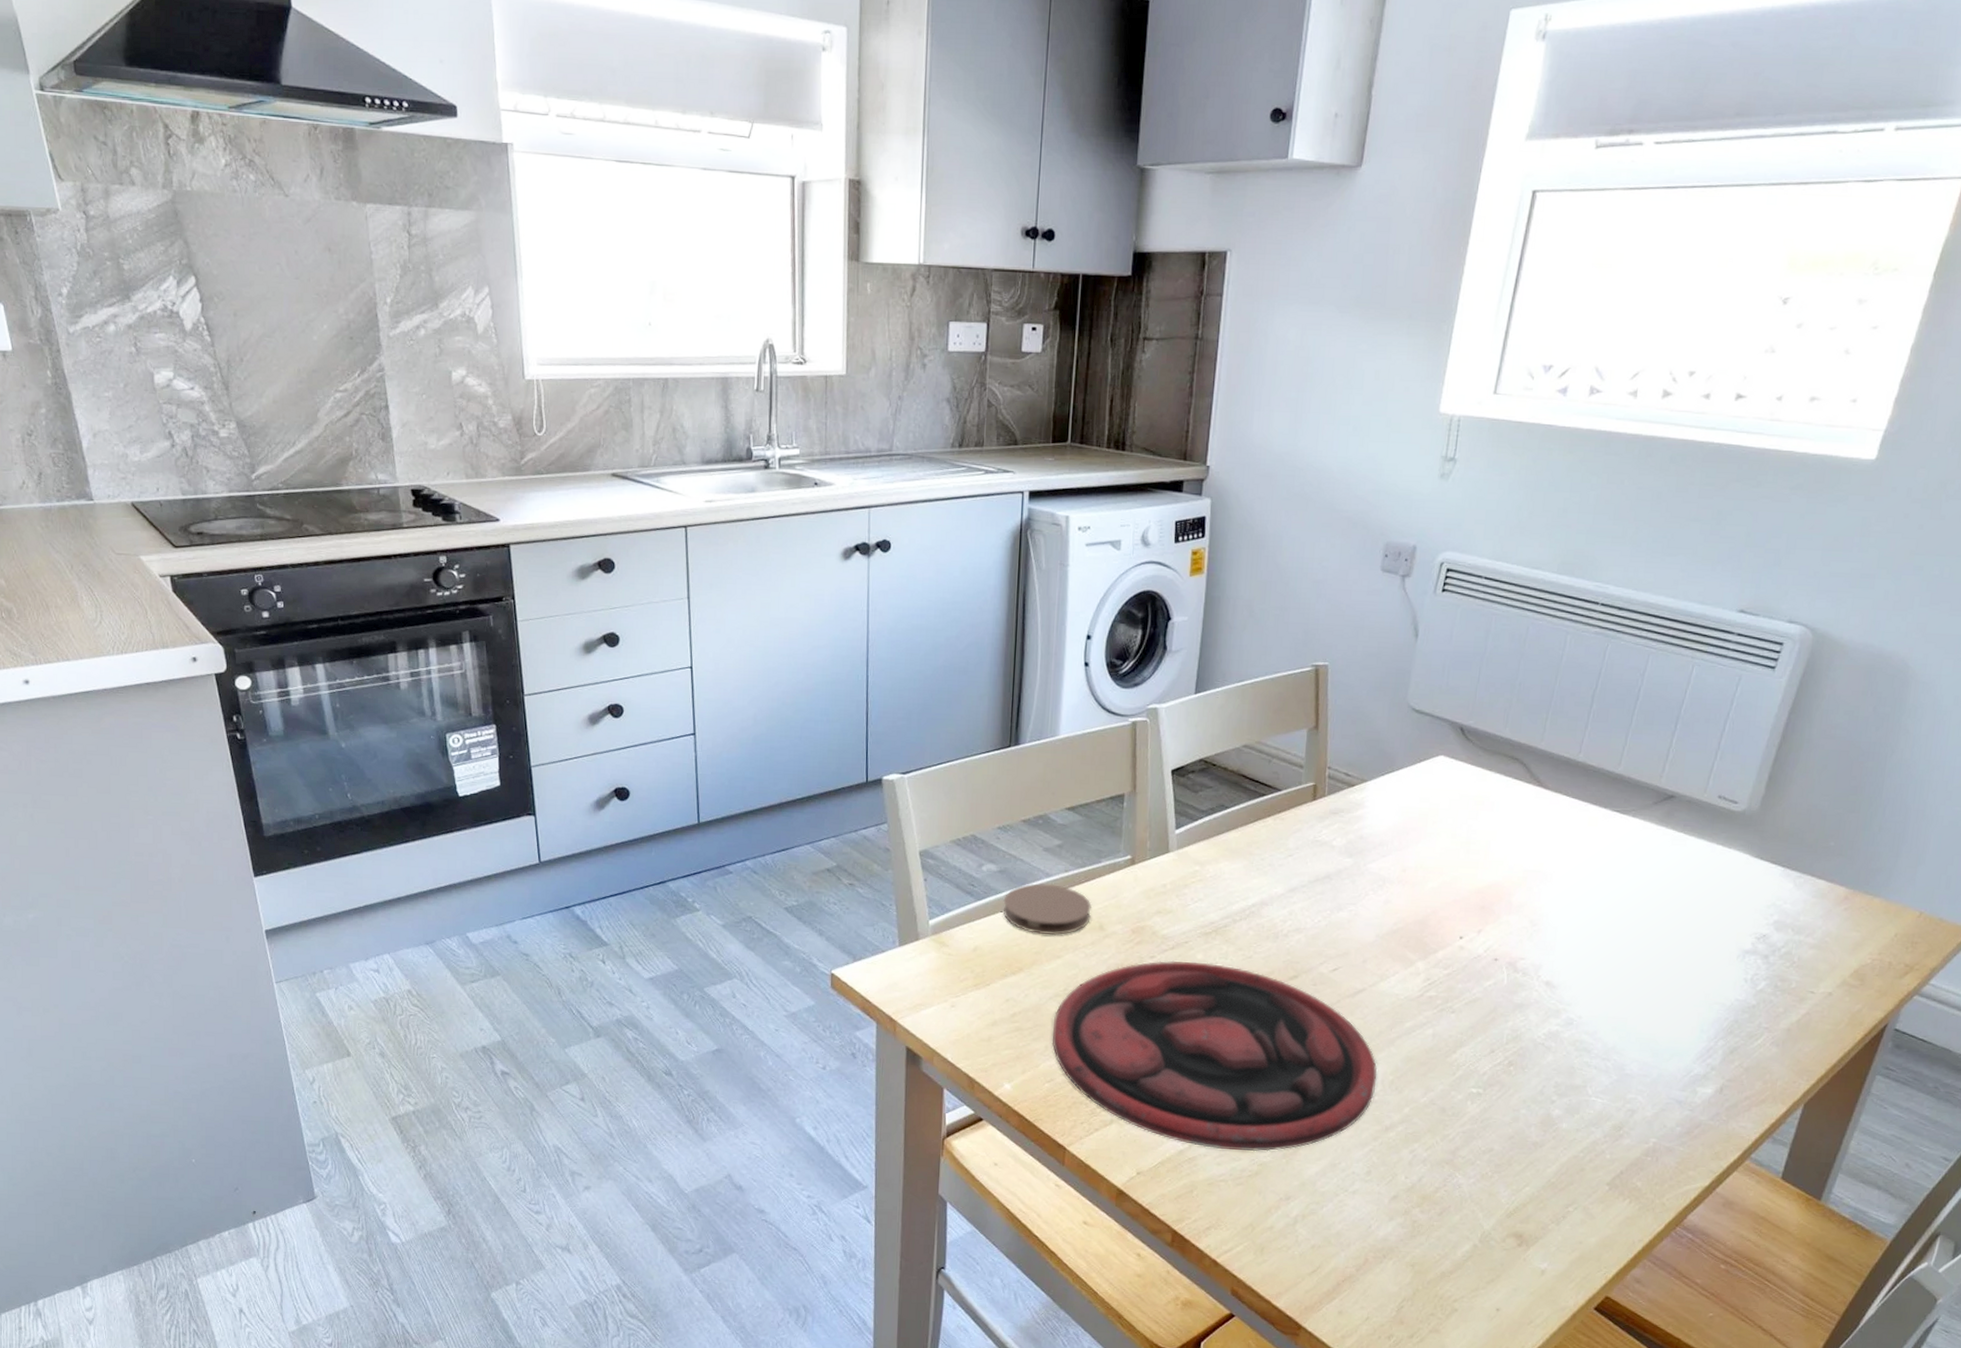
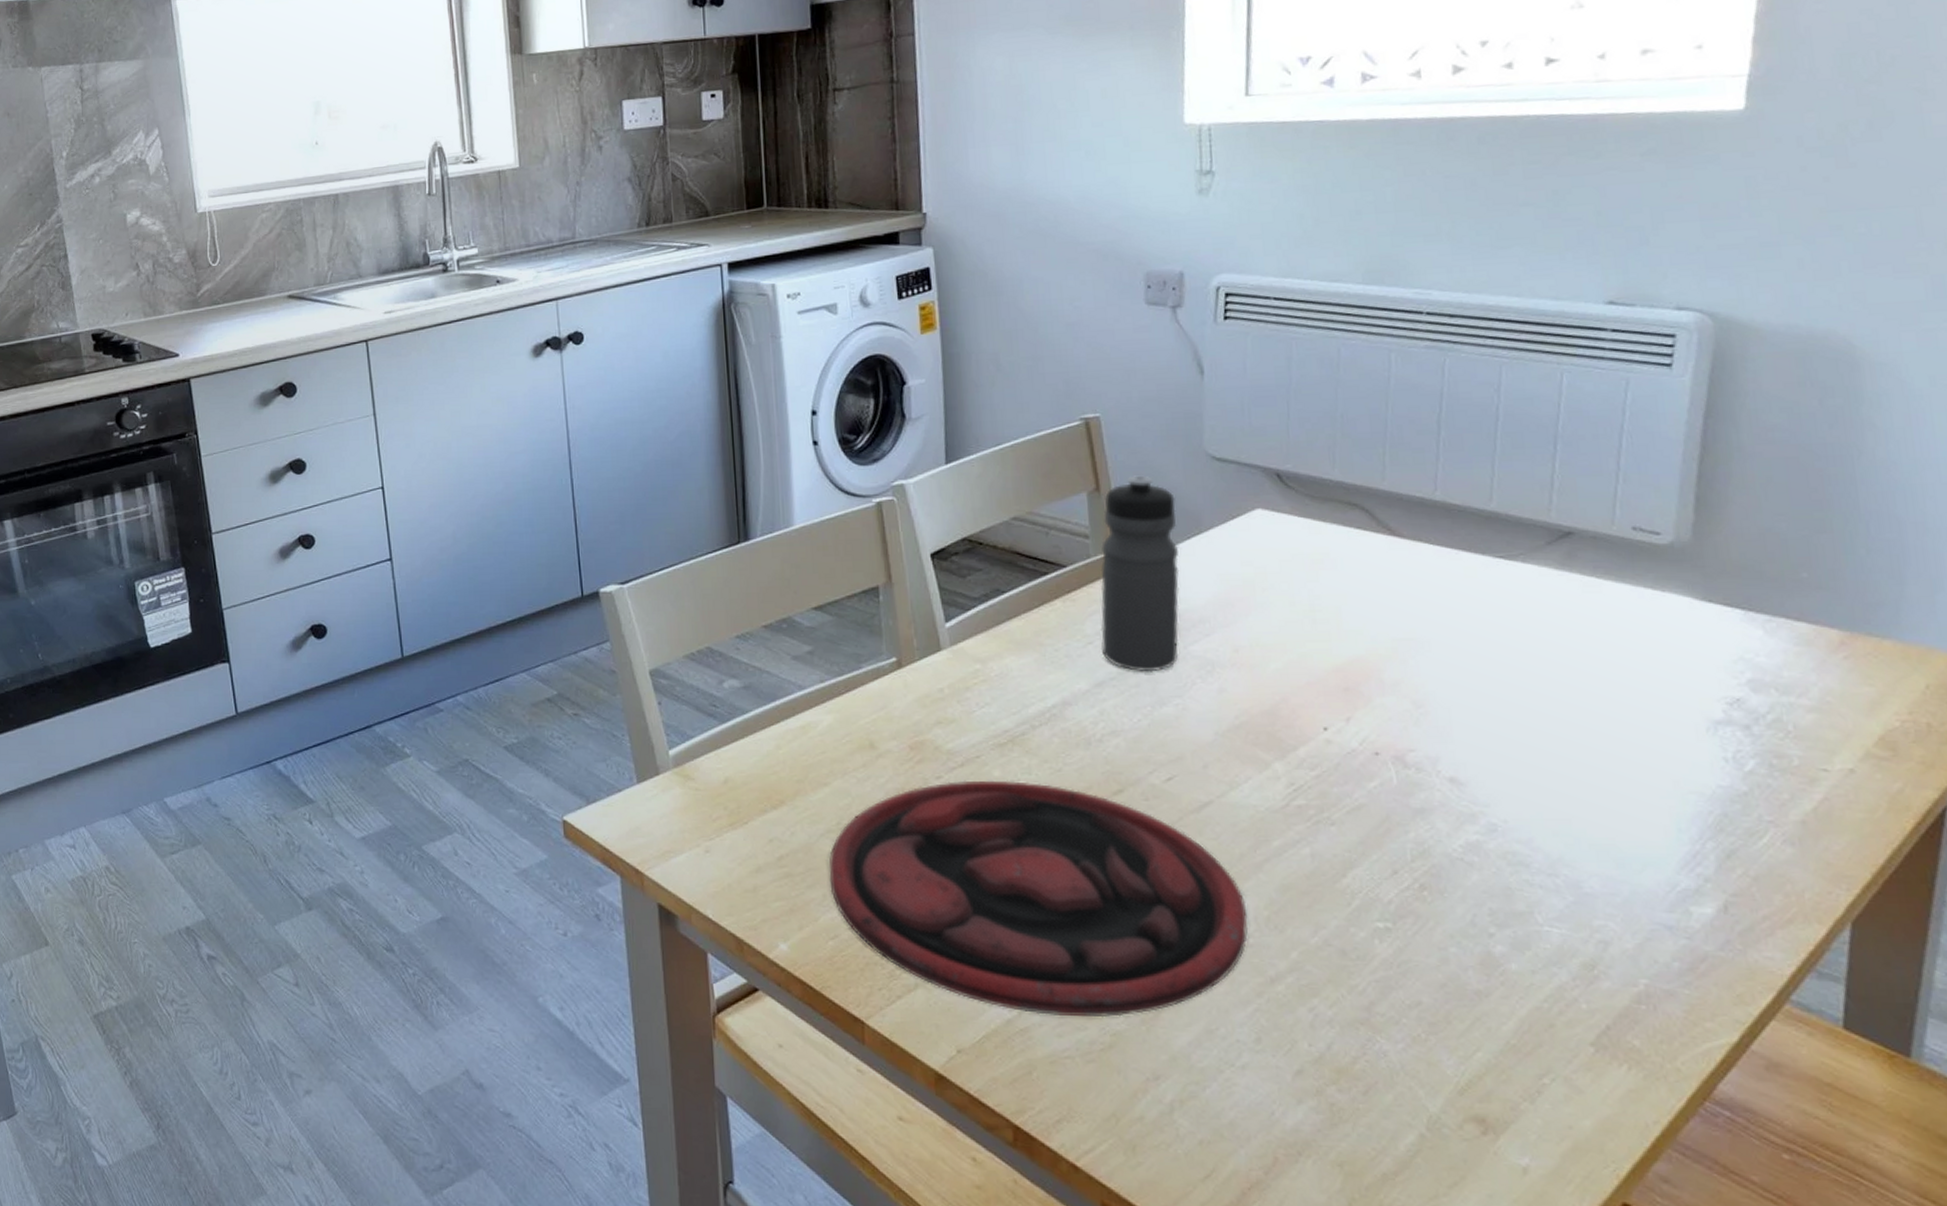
coaster: present [1002,883,1092,936] -> none [752,698,858,759]
water bottle: none [1298,718,1377,883] -> present [1100,475,1180,672]

